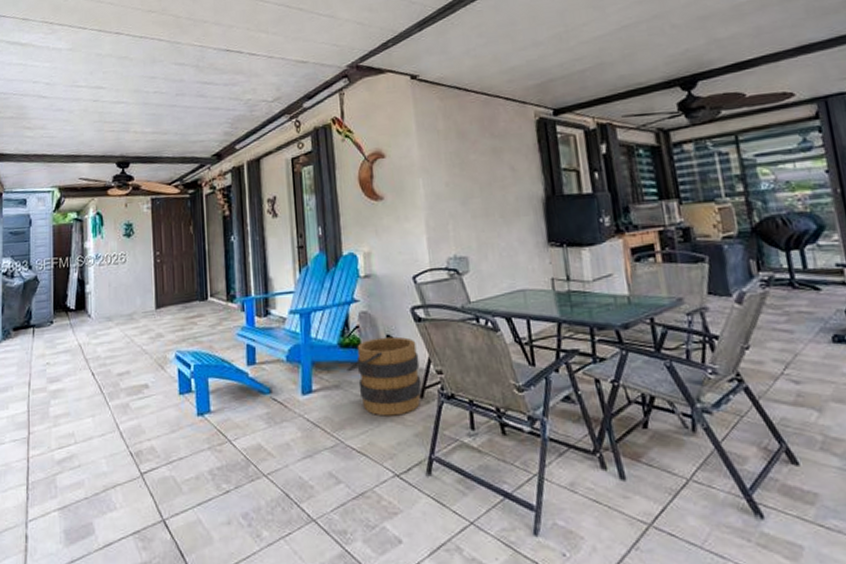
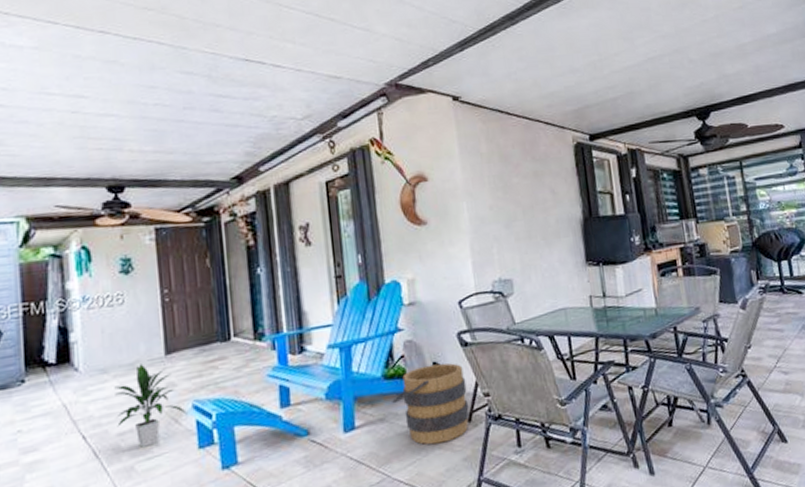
indoor plant: none [116,315,171,388] -> present [114,363,187,448]

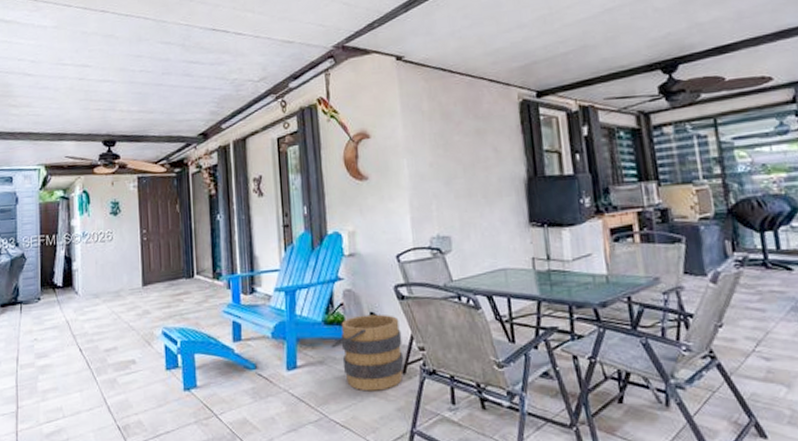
indoor plant: present [114,363,187,448] -> none [104,292,158,363]

